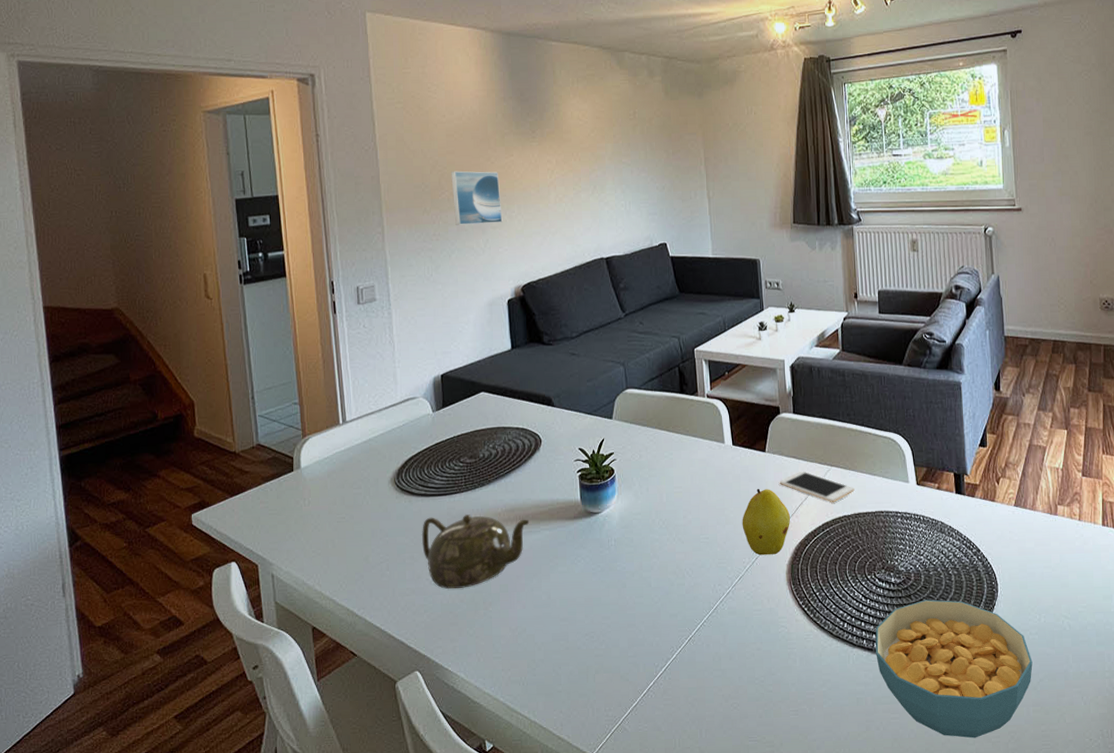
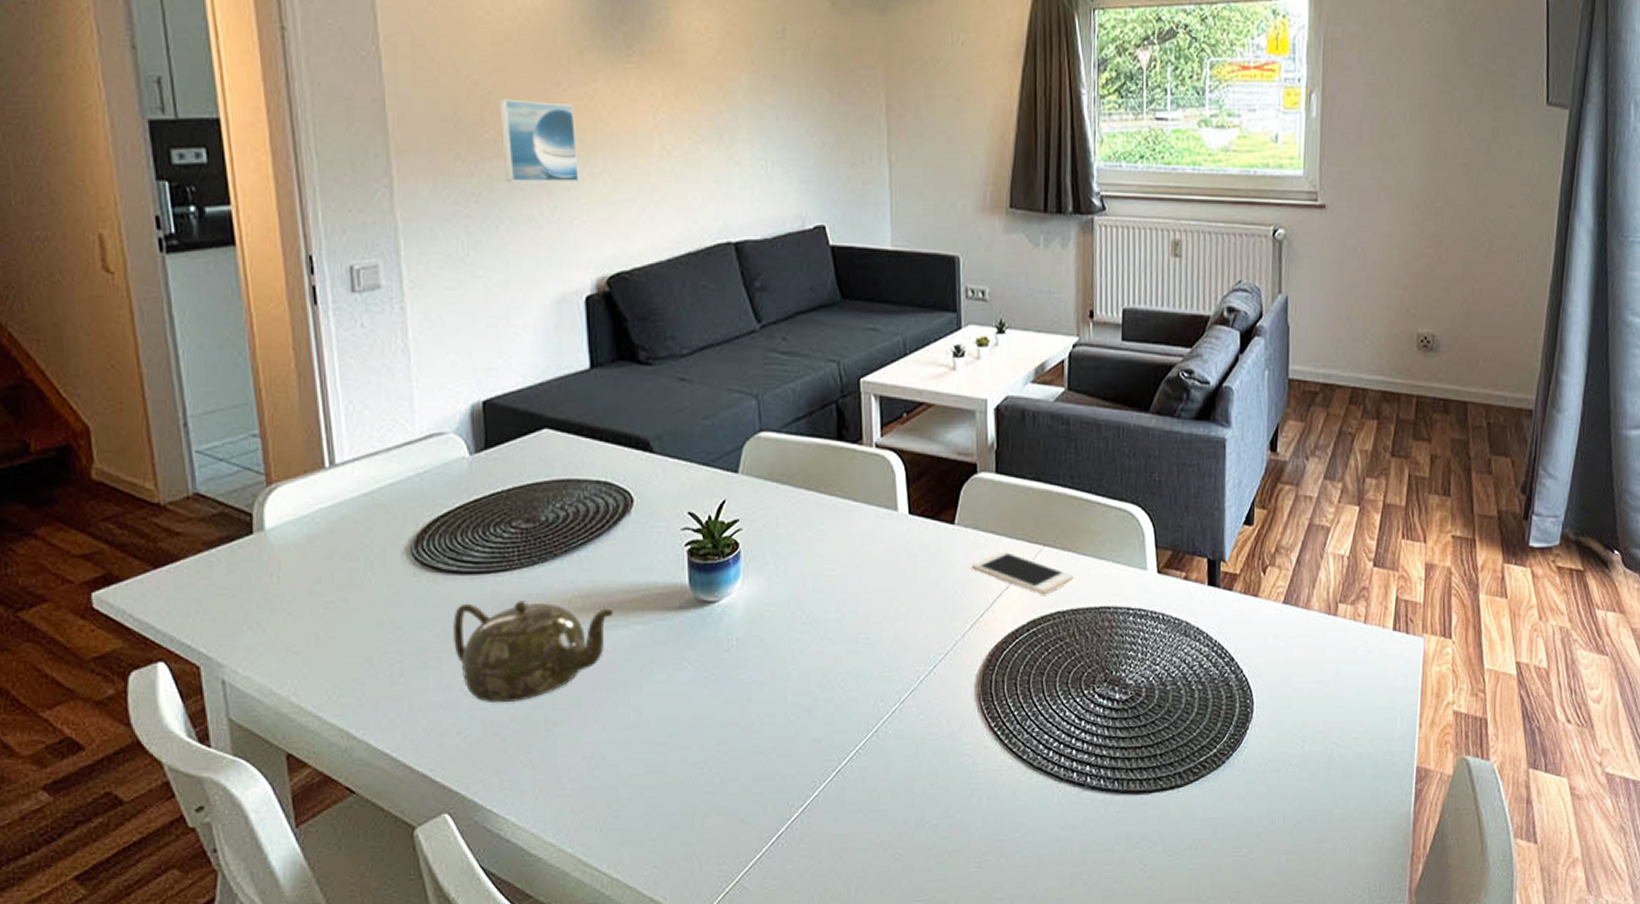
fruit: present [742,488,790,555] -> none [917,573,984,662]
cereal bowl: present [875,599,1033,738] -> none [1089,721,1290,895]

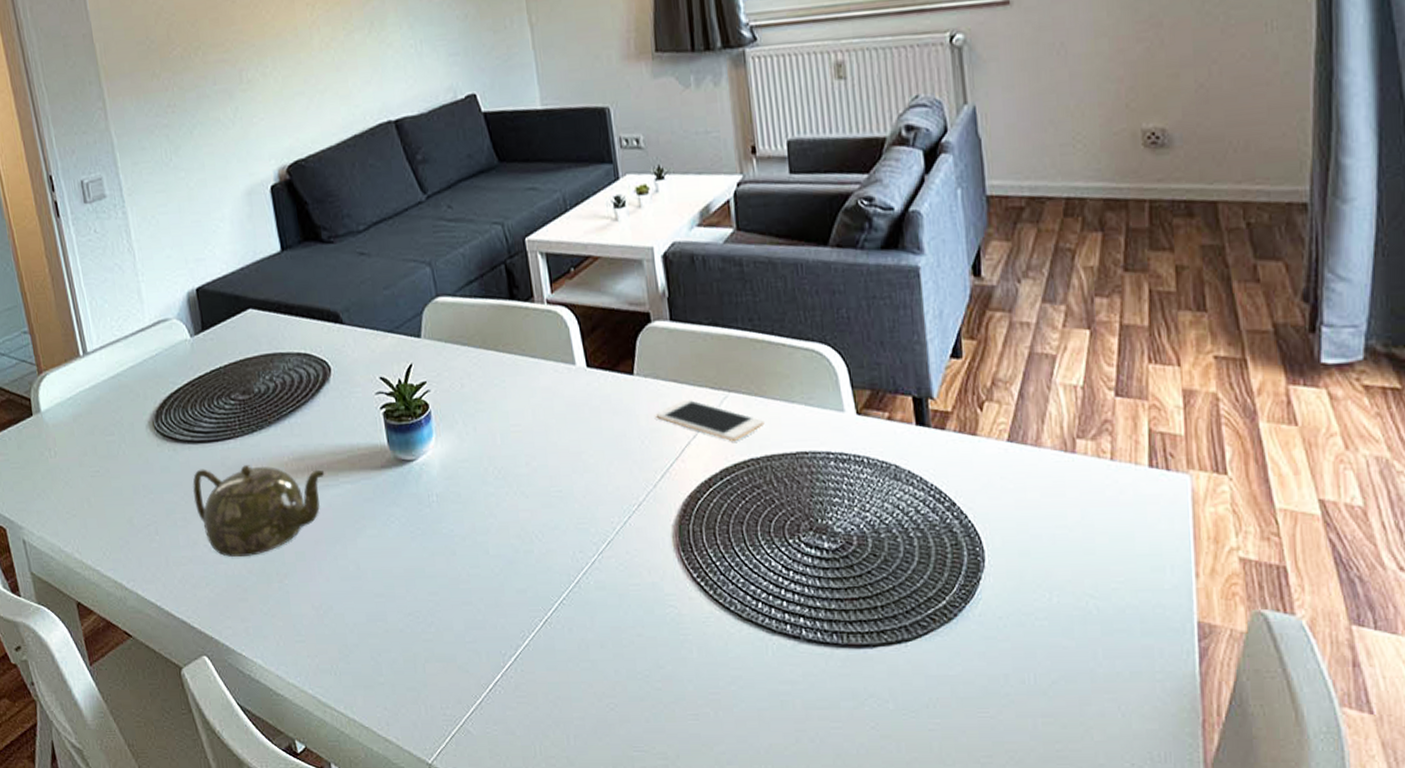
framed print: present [499,98,579,183] -> none [181,13,254,92]

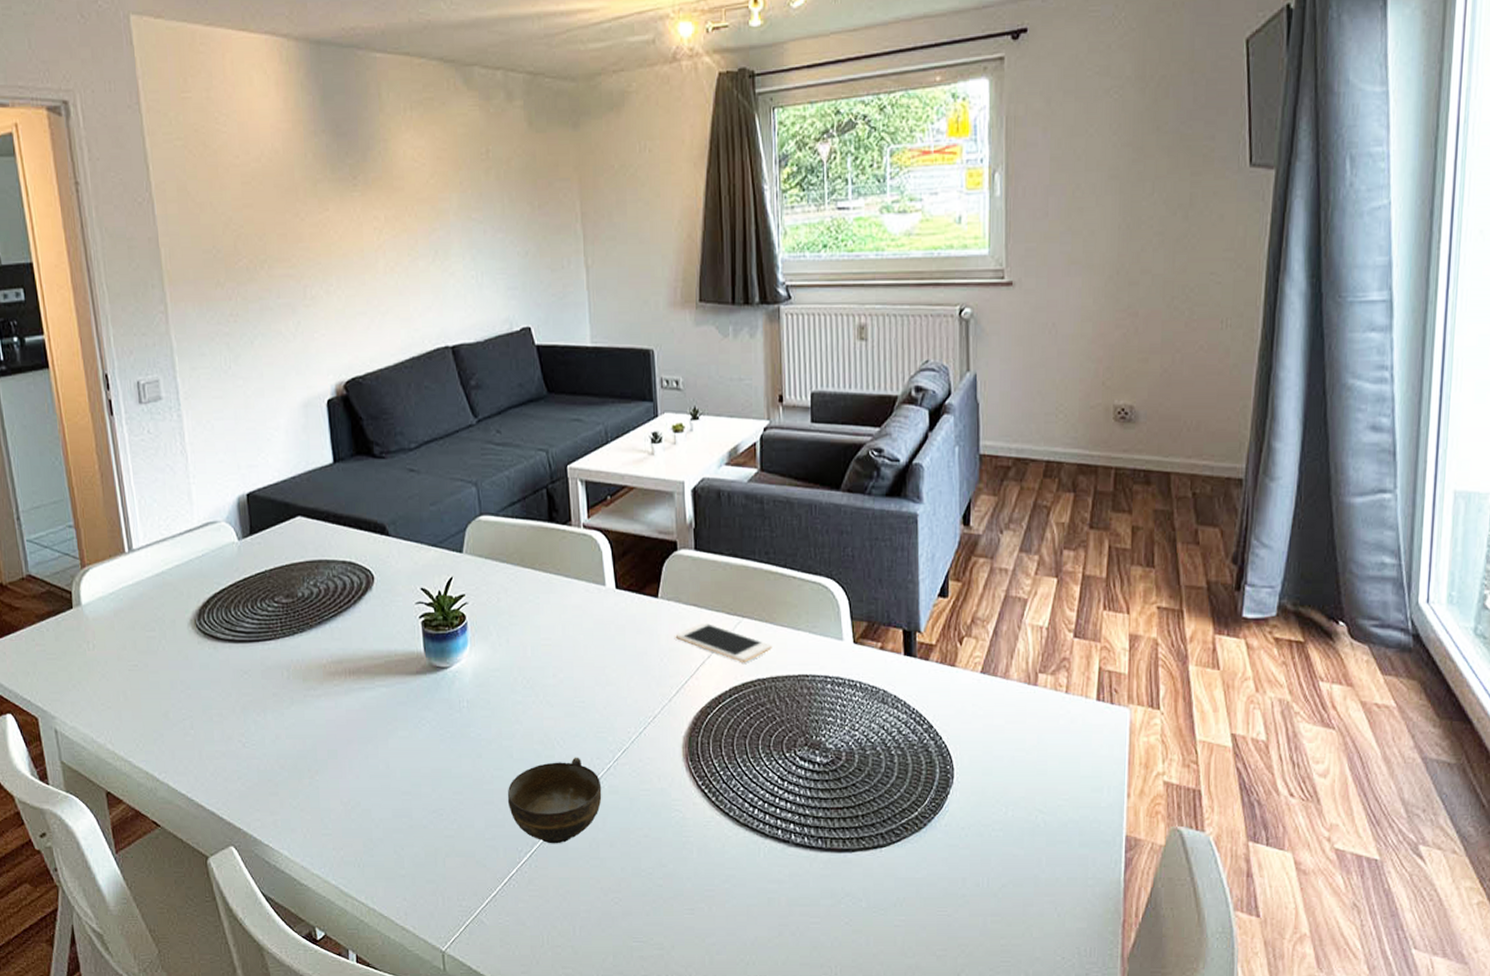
teapot: present [192,465,325,558] -> none [230,666,362,754]
cup: none [485,551,588,646] -> present [507,757,602,844]

